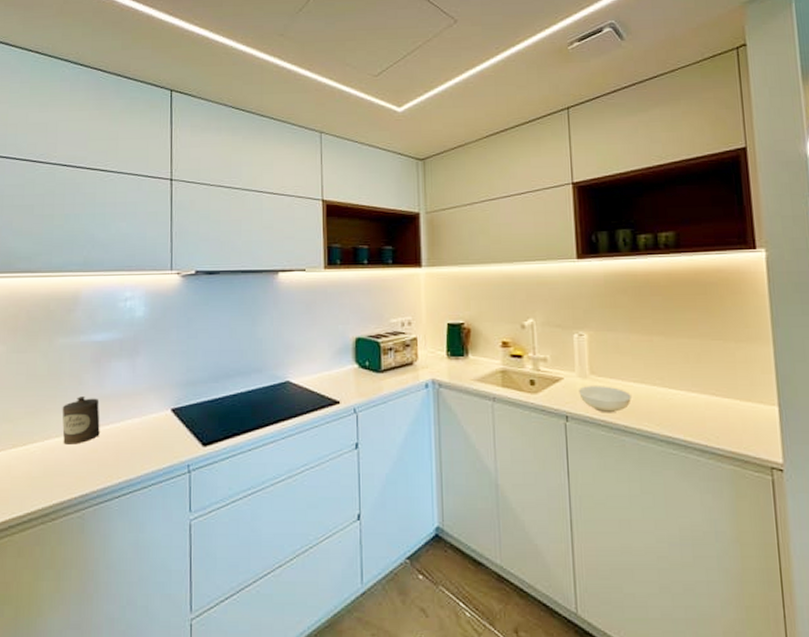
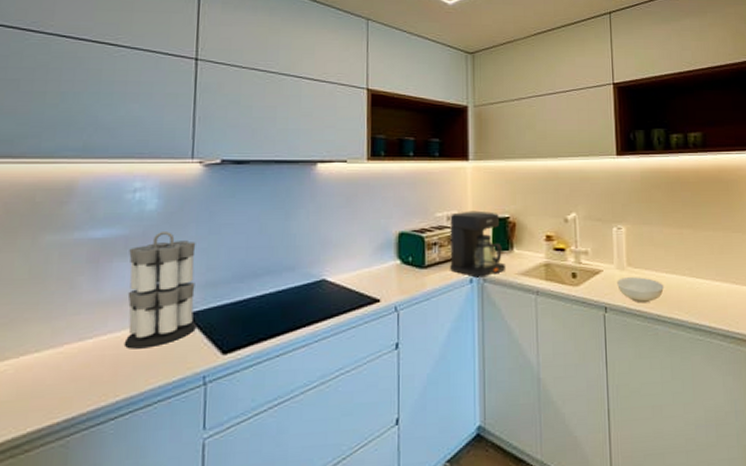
canister: present [62,397,100,445] -> none [44,303,96,360]
spice rack: none [123,336,180,438] -> present [124,232,196,349]
coffee maker: none [405,316,462,383] -> present [450,210,506,278]

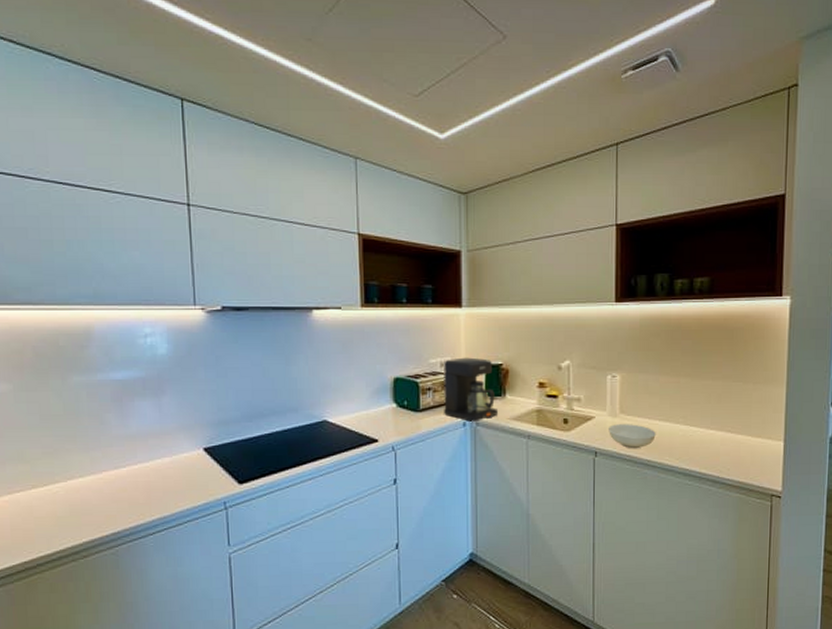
spice rack: present [124,232,196,349] -> none [147,374,214,477]

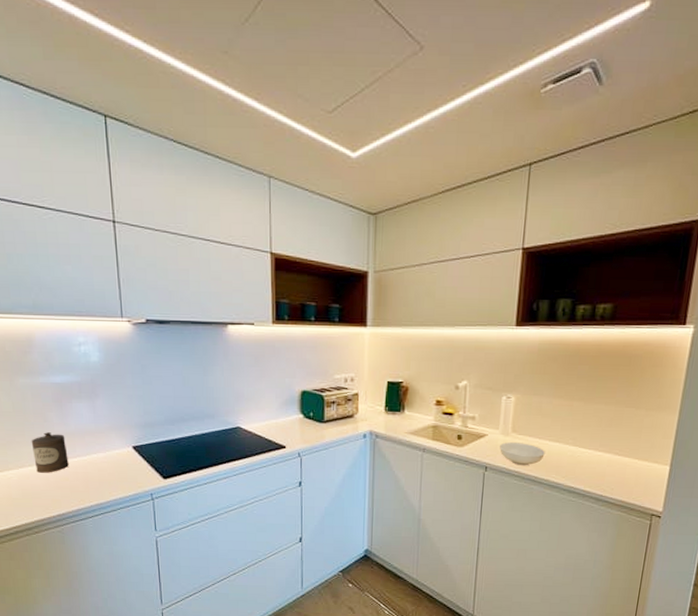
canister: none [83,436,128,485] -> present [31,432,69,473]
coffee maker: present [444,357,499,422] -> none [346,374,397,434]

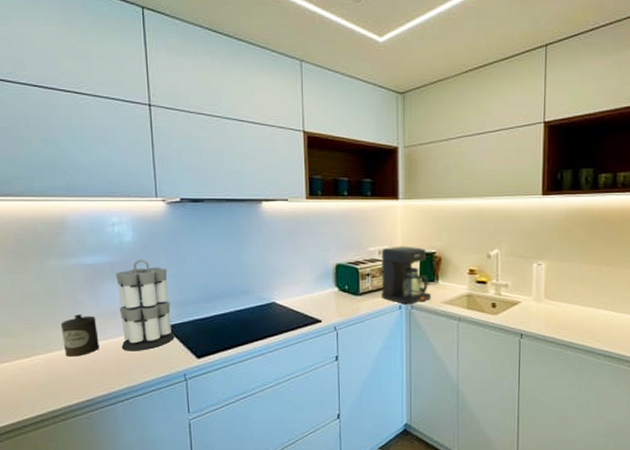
spice rack: none [83,380,141,470] -> present [115,260,174,351]
coffee maker: none [346,374,397,434] -> present [381,246,432,305]
bowl: present [500,442,545,466] -> none [534,309,578,332]

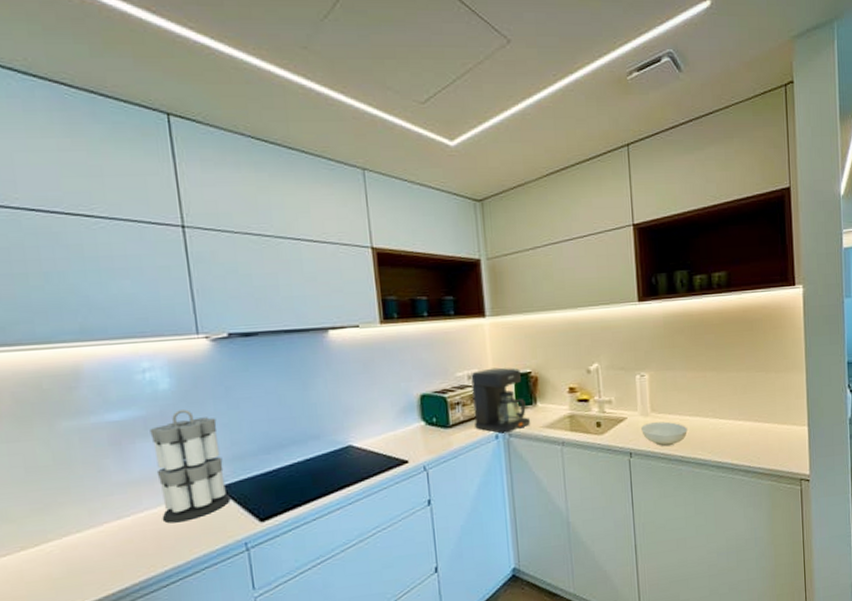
canister: present [60,314,99,357] -> none [79,484,133,539]
bowl: none [534,309,578,332] -> present [641,421,687,447]

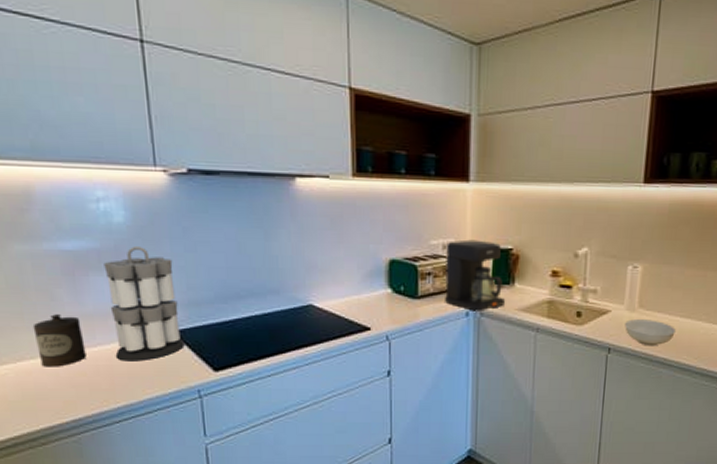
canister: none [79,484,133,539] -> present [32,314,87,367]

